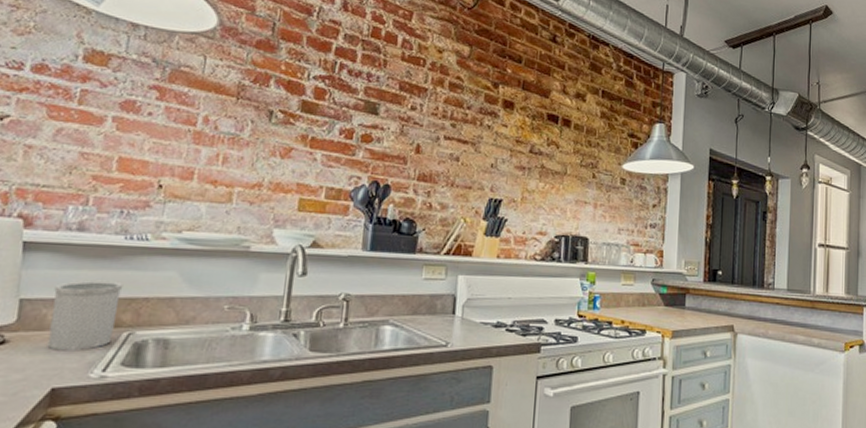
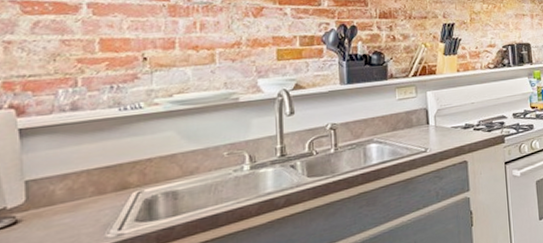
utensil holder: present [47,280,124,351] -> none [58,148,125,221]

